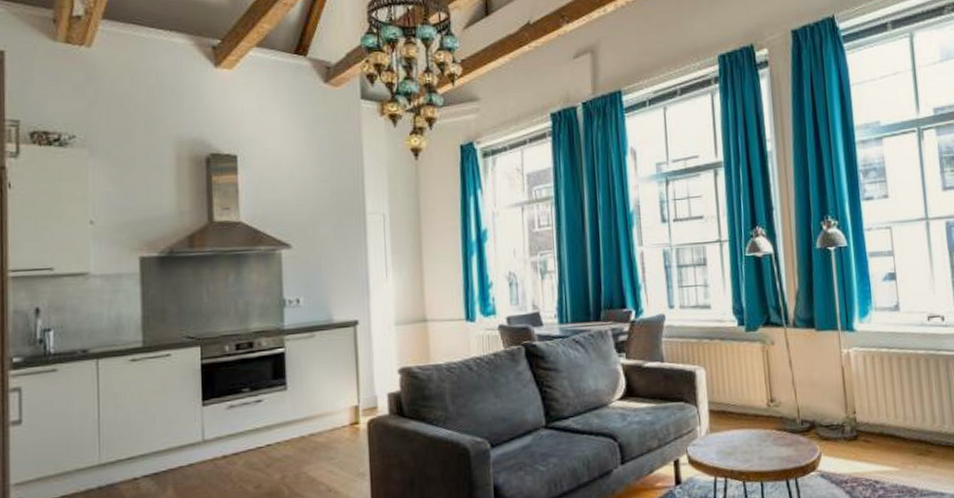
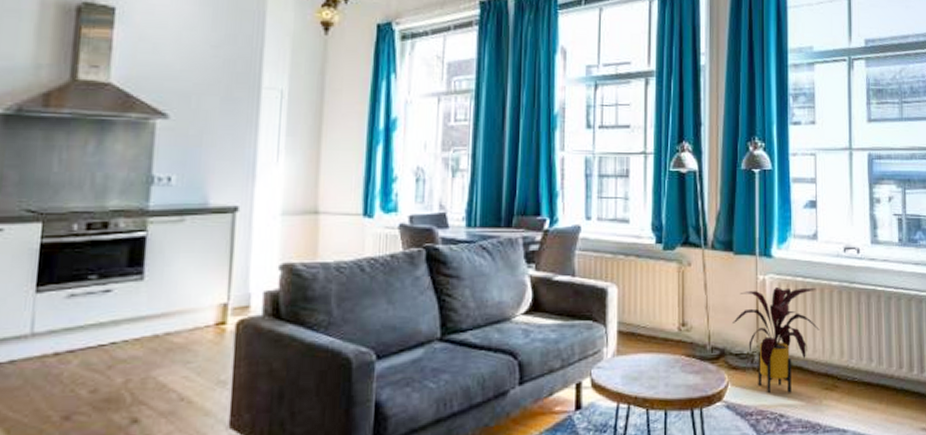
house plant: none [820,358,909,462] -> present [733,286,820,394]

